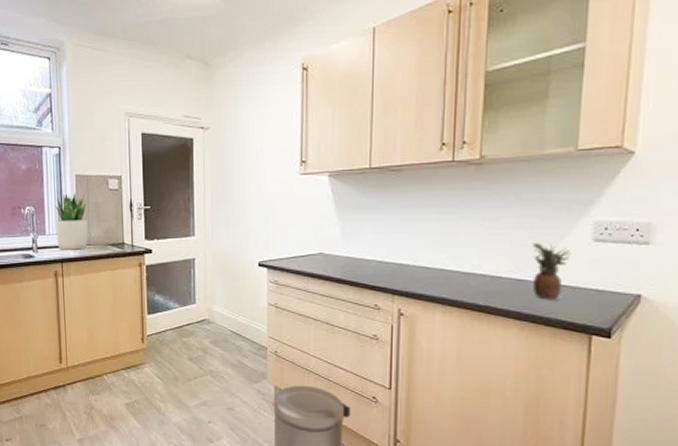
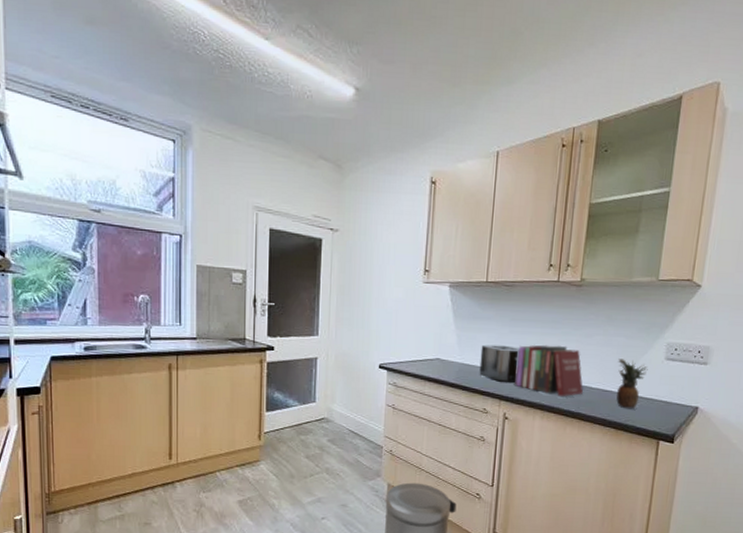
planter: present [55,192,88,250] -> none [172,283,207,343]
toaster: none [367,235,412,275] -> present [479,344,519,383]
books: none [409,232,492,288] -> present [515,344,584,396]

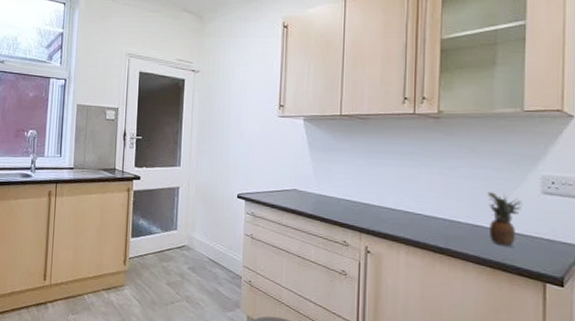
toaster: present [479,344,519,383] -> none [337,176,378,215]
books: present [515,344,584,396] -> none [375,176,452,231]

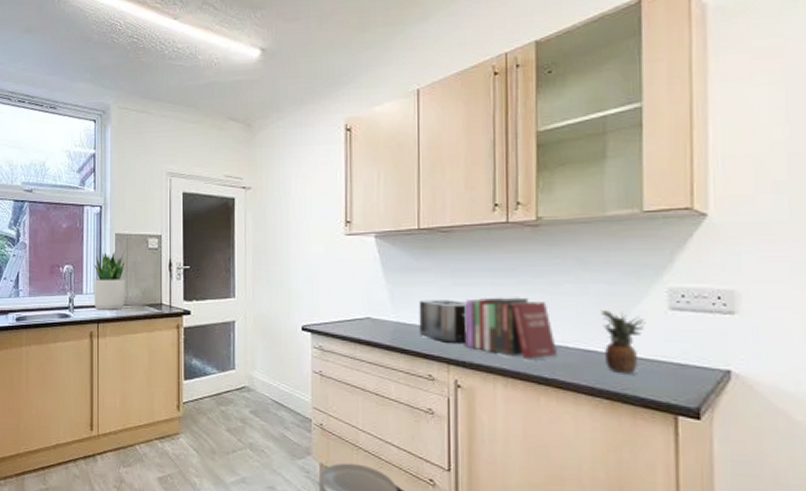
planter: none [54,119,85,173] -> present [94,250,125,310]
toaster: none [337,176,378,215] -> present [419,300,467,343]
books: none [375,176,452,231] -> present [464,297,558,359]

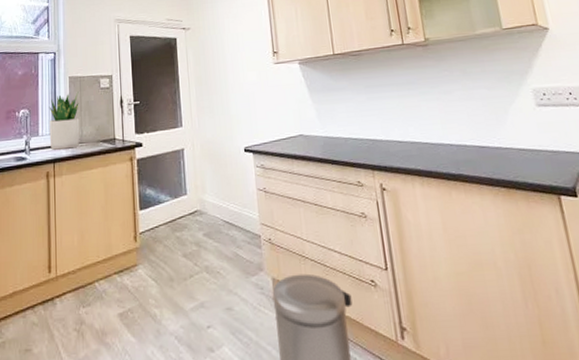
toaster: present [419,300,467,343] -> none [341,112,385,151]
books: present [464,297,558,359] -> none [379,105,460,159]
fruit: present [601,310,646,375] -> none [486,111,523,165]

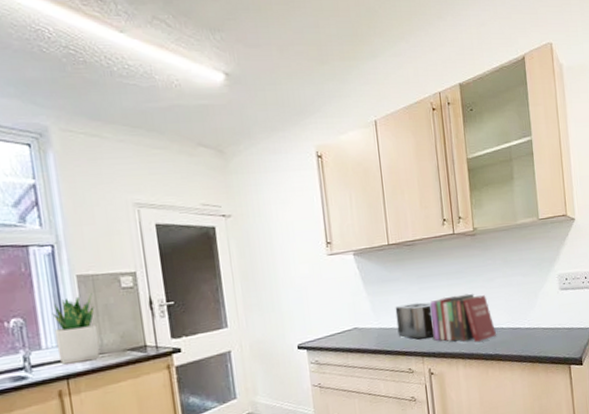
toaster: none [341,112,385,151] -> present [395,302,434,340]
books: none [379,105,460,159] -> present [429,293,497,342]

